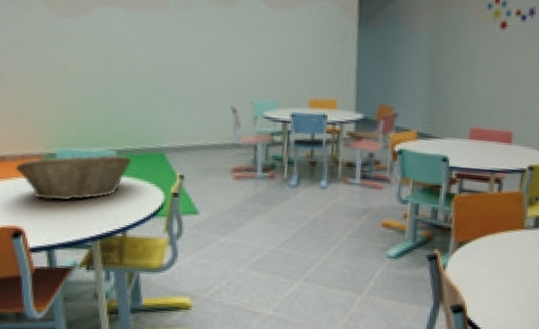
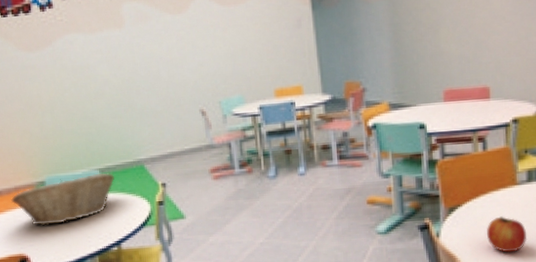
apple: none [490,257,526,293] -> present [487,216,527,253]

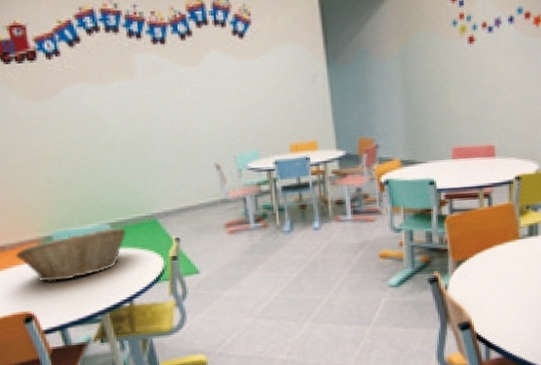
apple: present [487,216,527,253] -> none [492,269,528,303]

